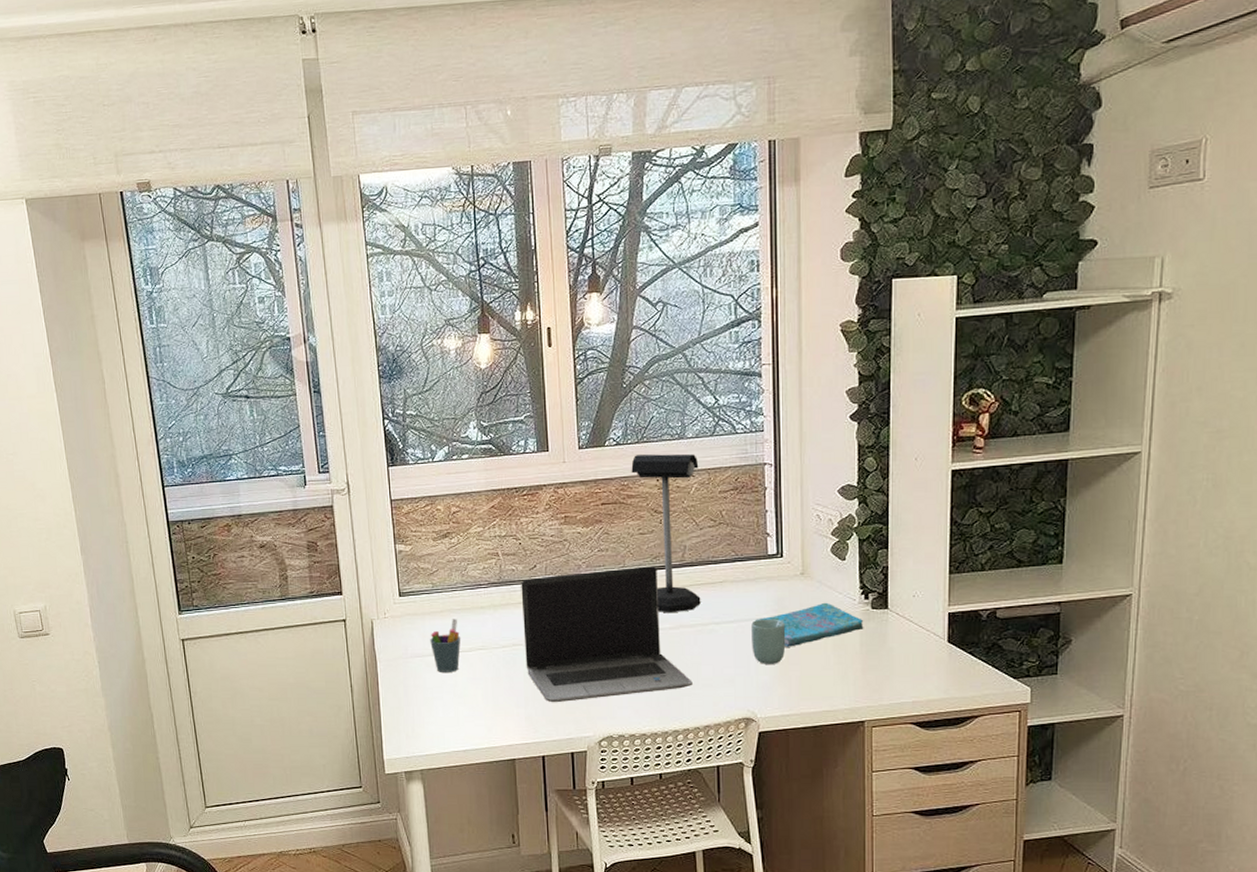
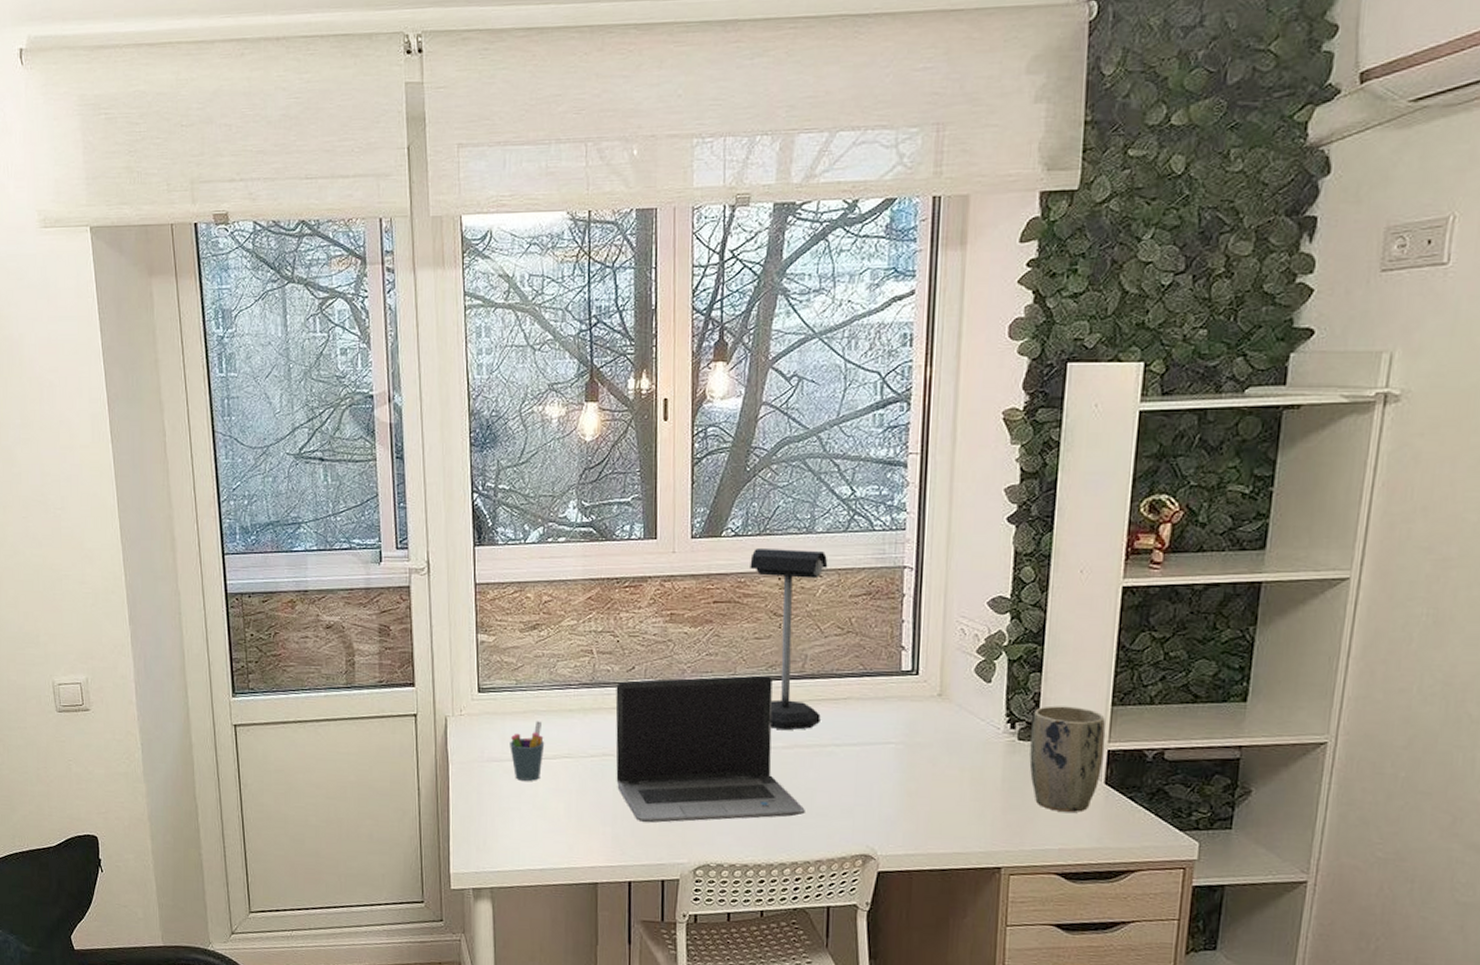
cup: present [751,619,786,664] -> none [876,743,917,796]
cover: present [755,602,864,647] -> none [882,729,1008,778]
plant pot: none [882,577,946,669] -> present [1029,706,1106,812]

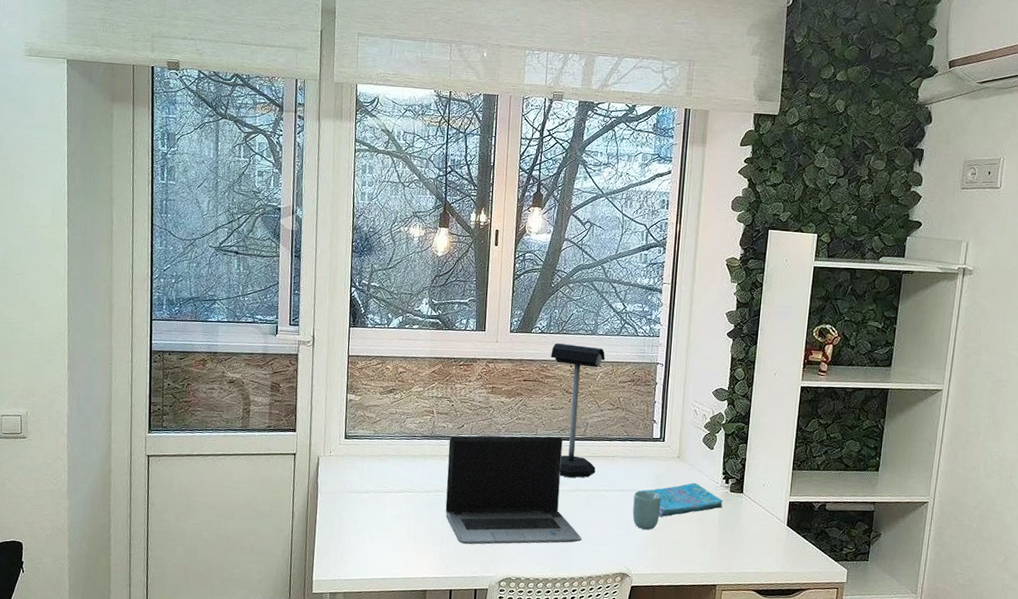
pen holder: present [510,721,545,781] -> none [366,463,393,509]
cup: none [876,743,917,796] -> present [632,490,662,530]
cover: none [882,729,1008,778] -> present [638,482,723,517]
plant pot: present [1029,706,1106,812] -> none [737,468,788,546]

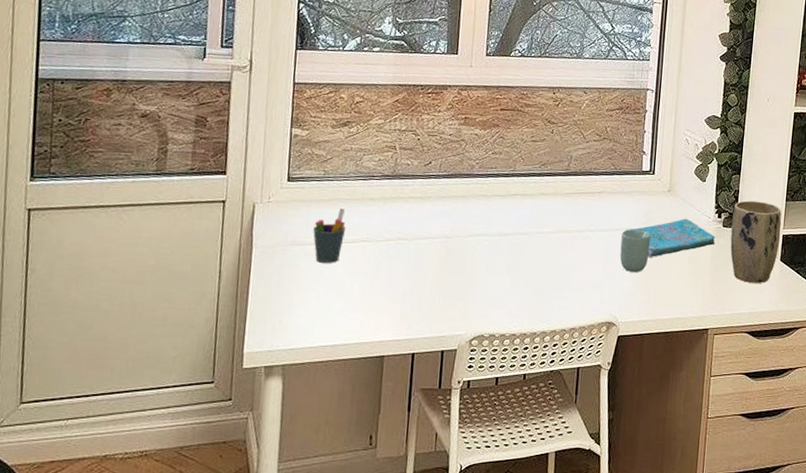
pen holder: none [366,463,393,509] -> present [313,208,346,263]
laptop computer: present [445,436,582,545] -> none [408,172,564,300]
desk lamp: present [551,342,606,478] -> none [531,67,592,218]
plant pot: none [737,468,788,546] -> present [730,200,782,283]

